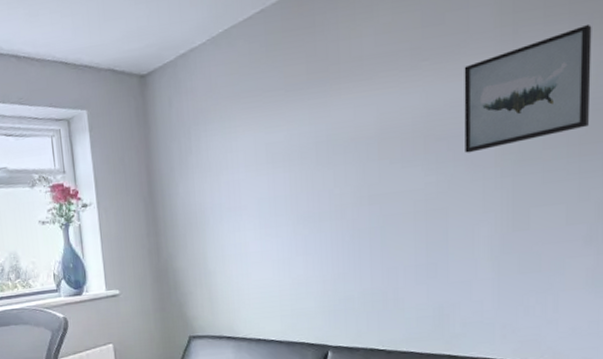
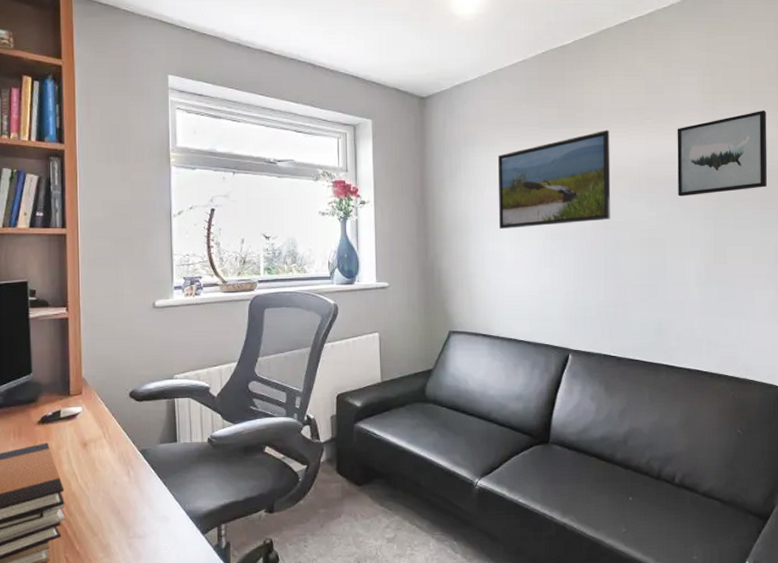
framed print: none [236,81,377,217] -> present [498,130,611,229]

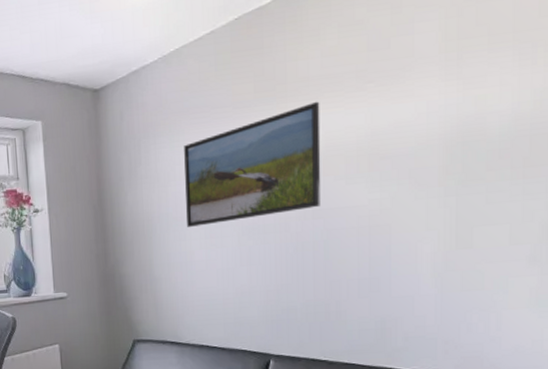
wall art: present [677,110,768,197] -> none [408,51,536,172]

